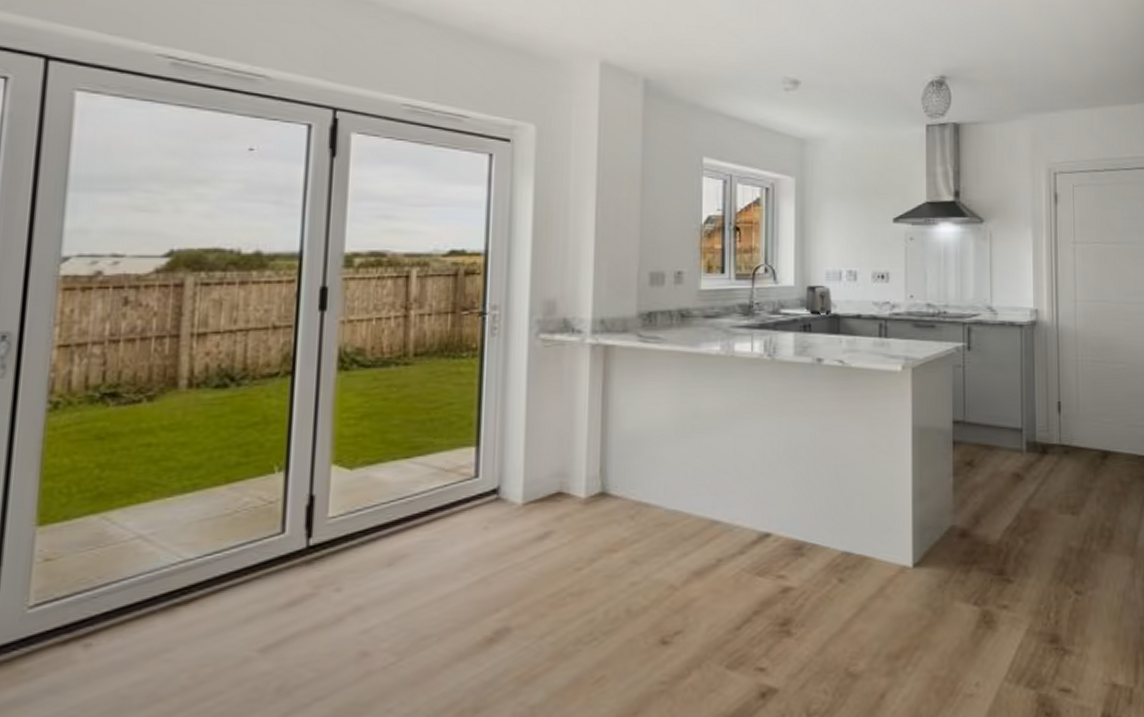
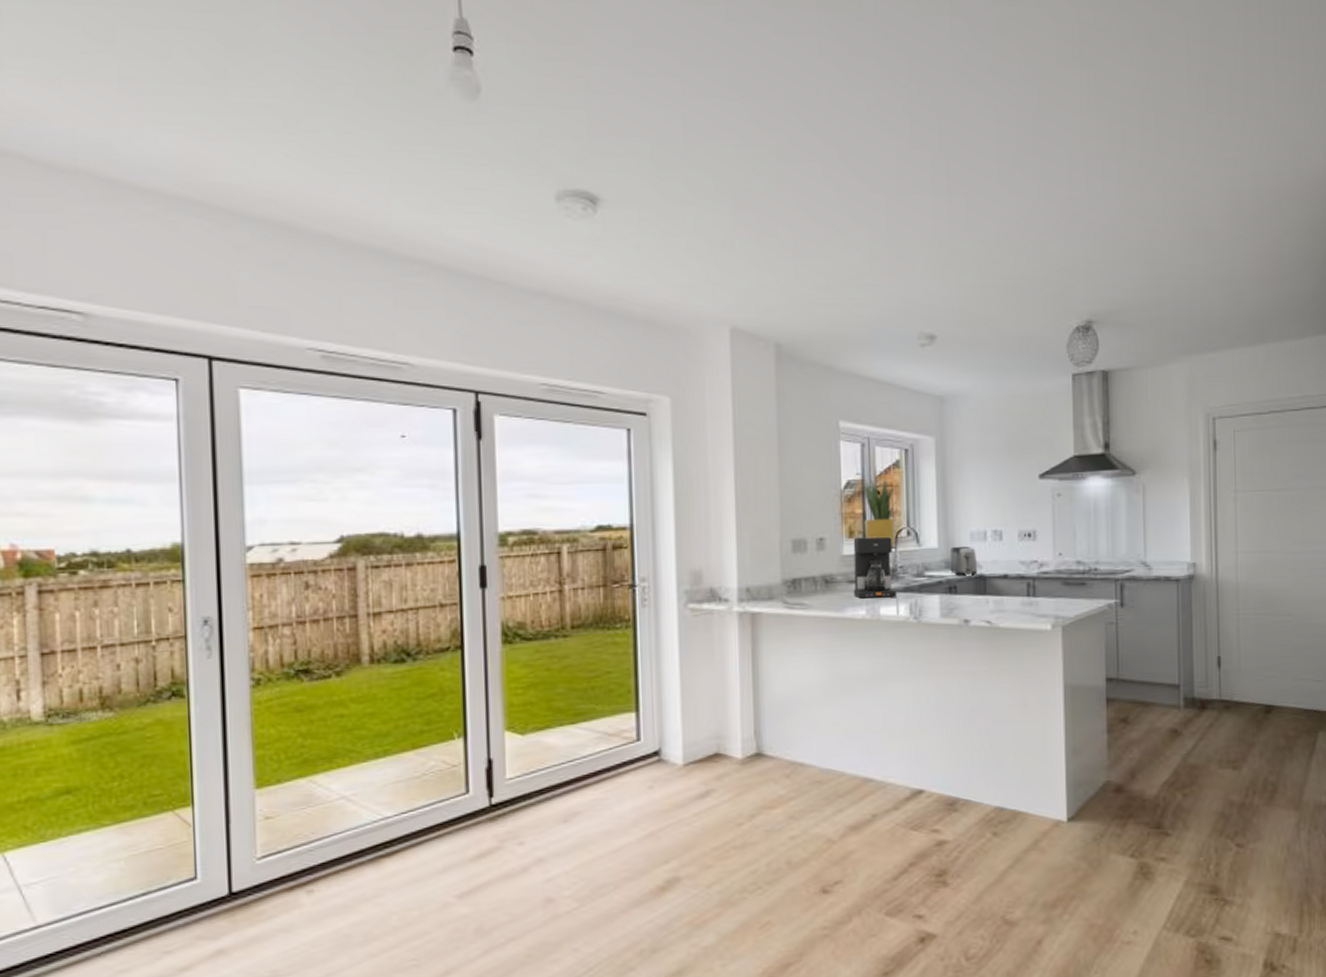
coffee maker: none [709,272,752,335] -> present [853,536,896,600]
planter: none [722,213,758,285] -> present [863,476,899,548]

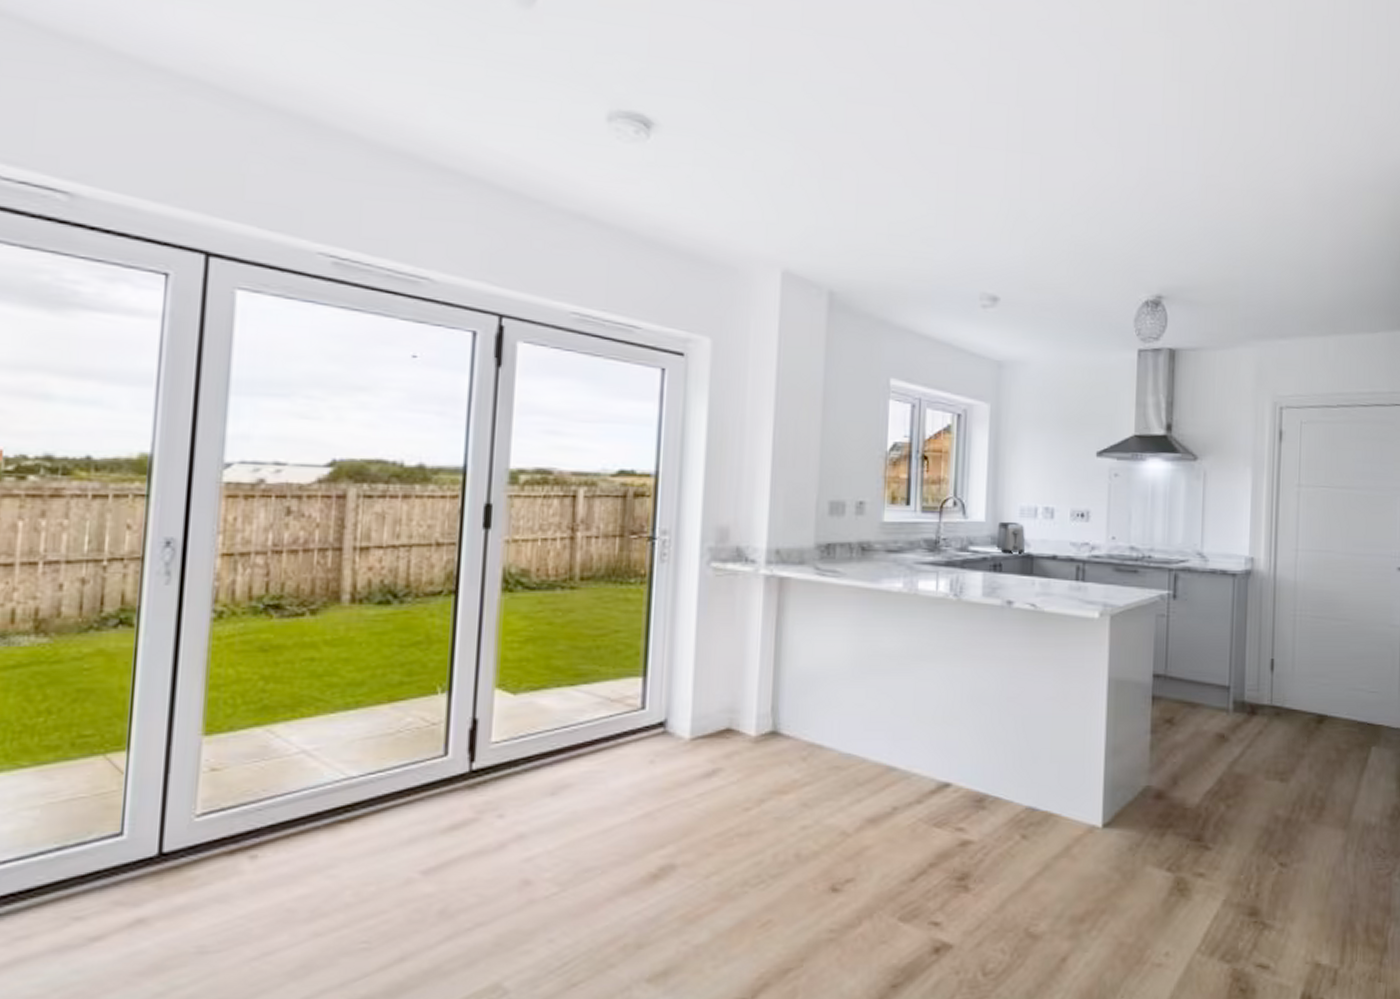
coffee maker: present [853,536,896,600] -> none [891,503,937,572]
planter: present [863,476,899,548] -> none [907,441,947,519]

